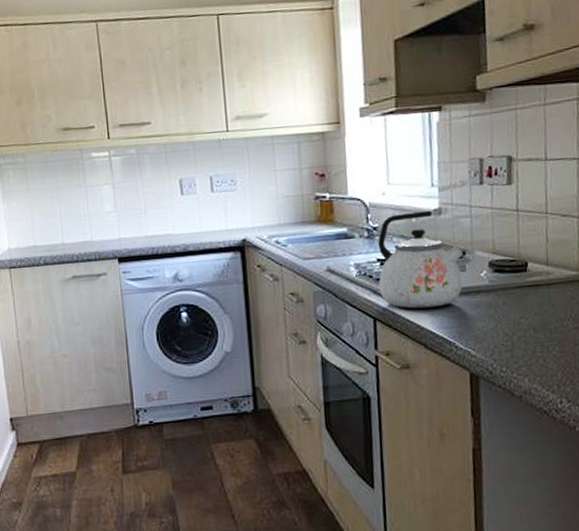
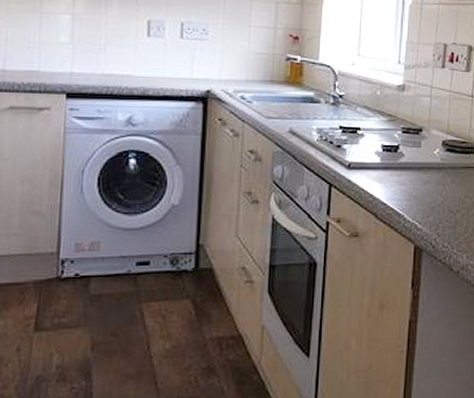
kettle: present [378,210,464,309] -> none [338,85,421,179]

